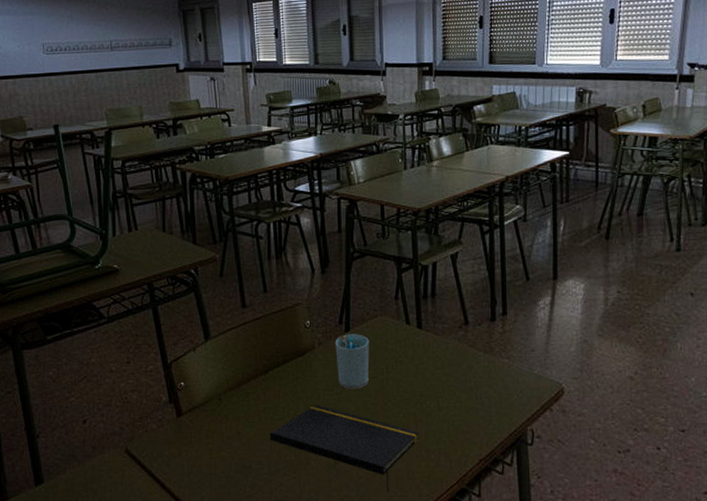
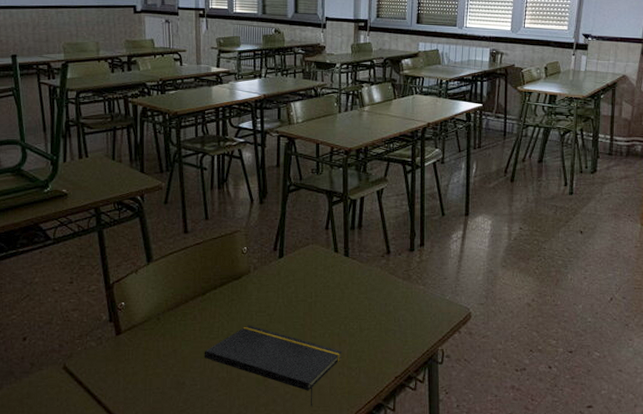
cup: present [335,334,370,389] -> none [269,260,300,311]

